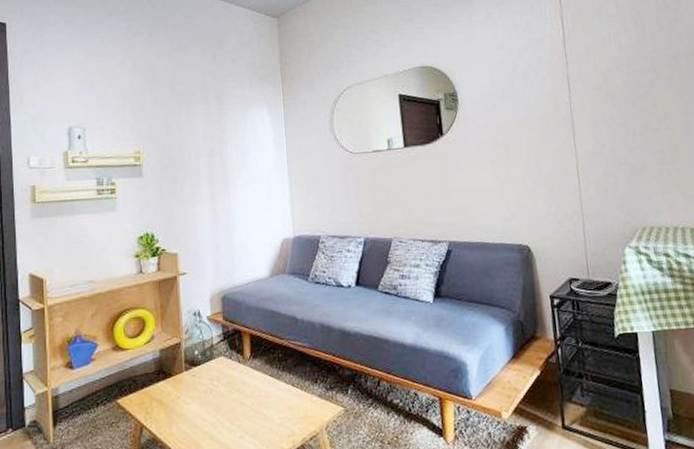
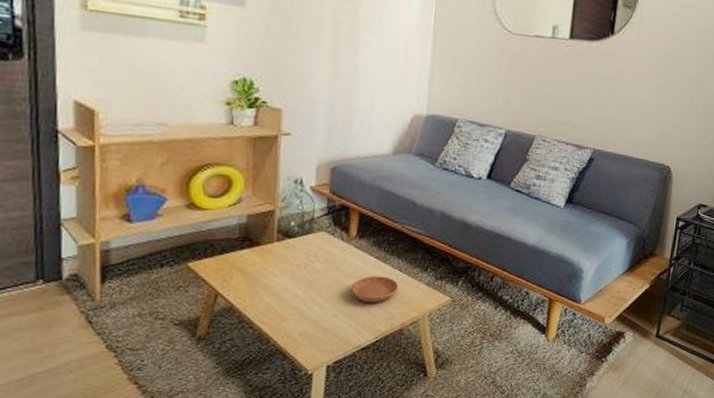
saucer: none [252,392,295,421] -> present [350,276,399,303]

